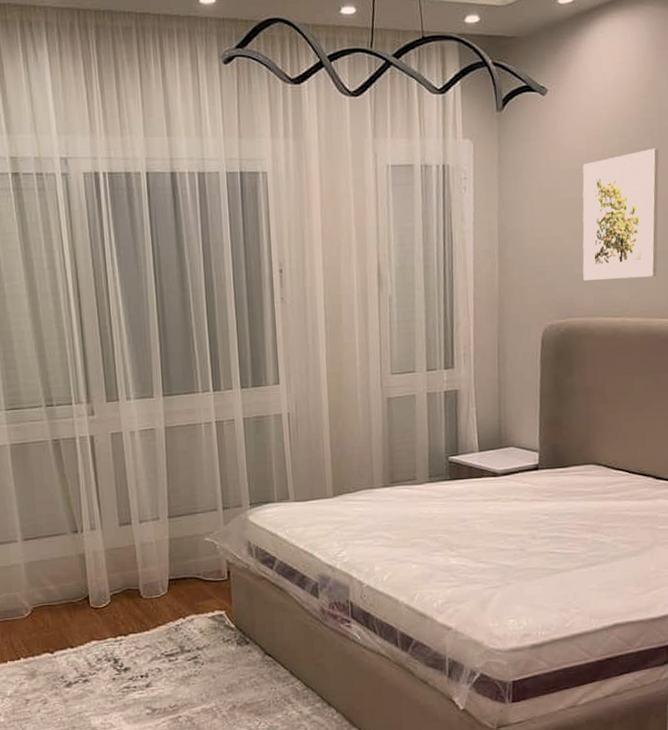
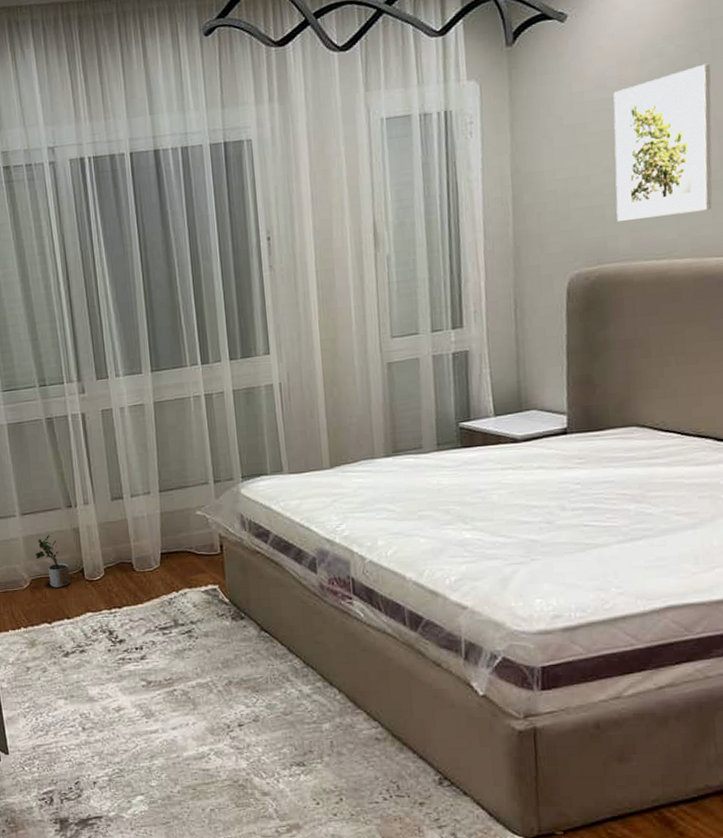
potted plant: none [38,561,76,616] -> present [36,535,71,588]

